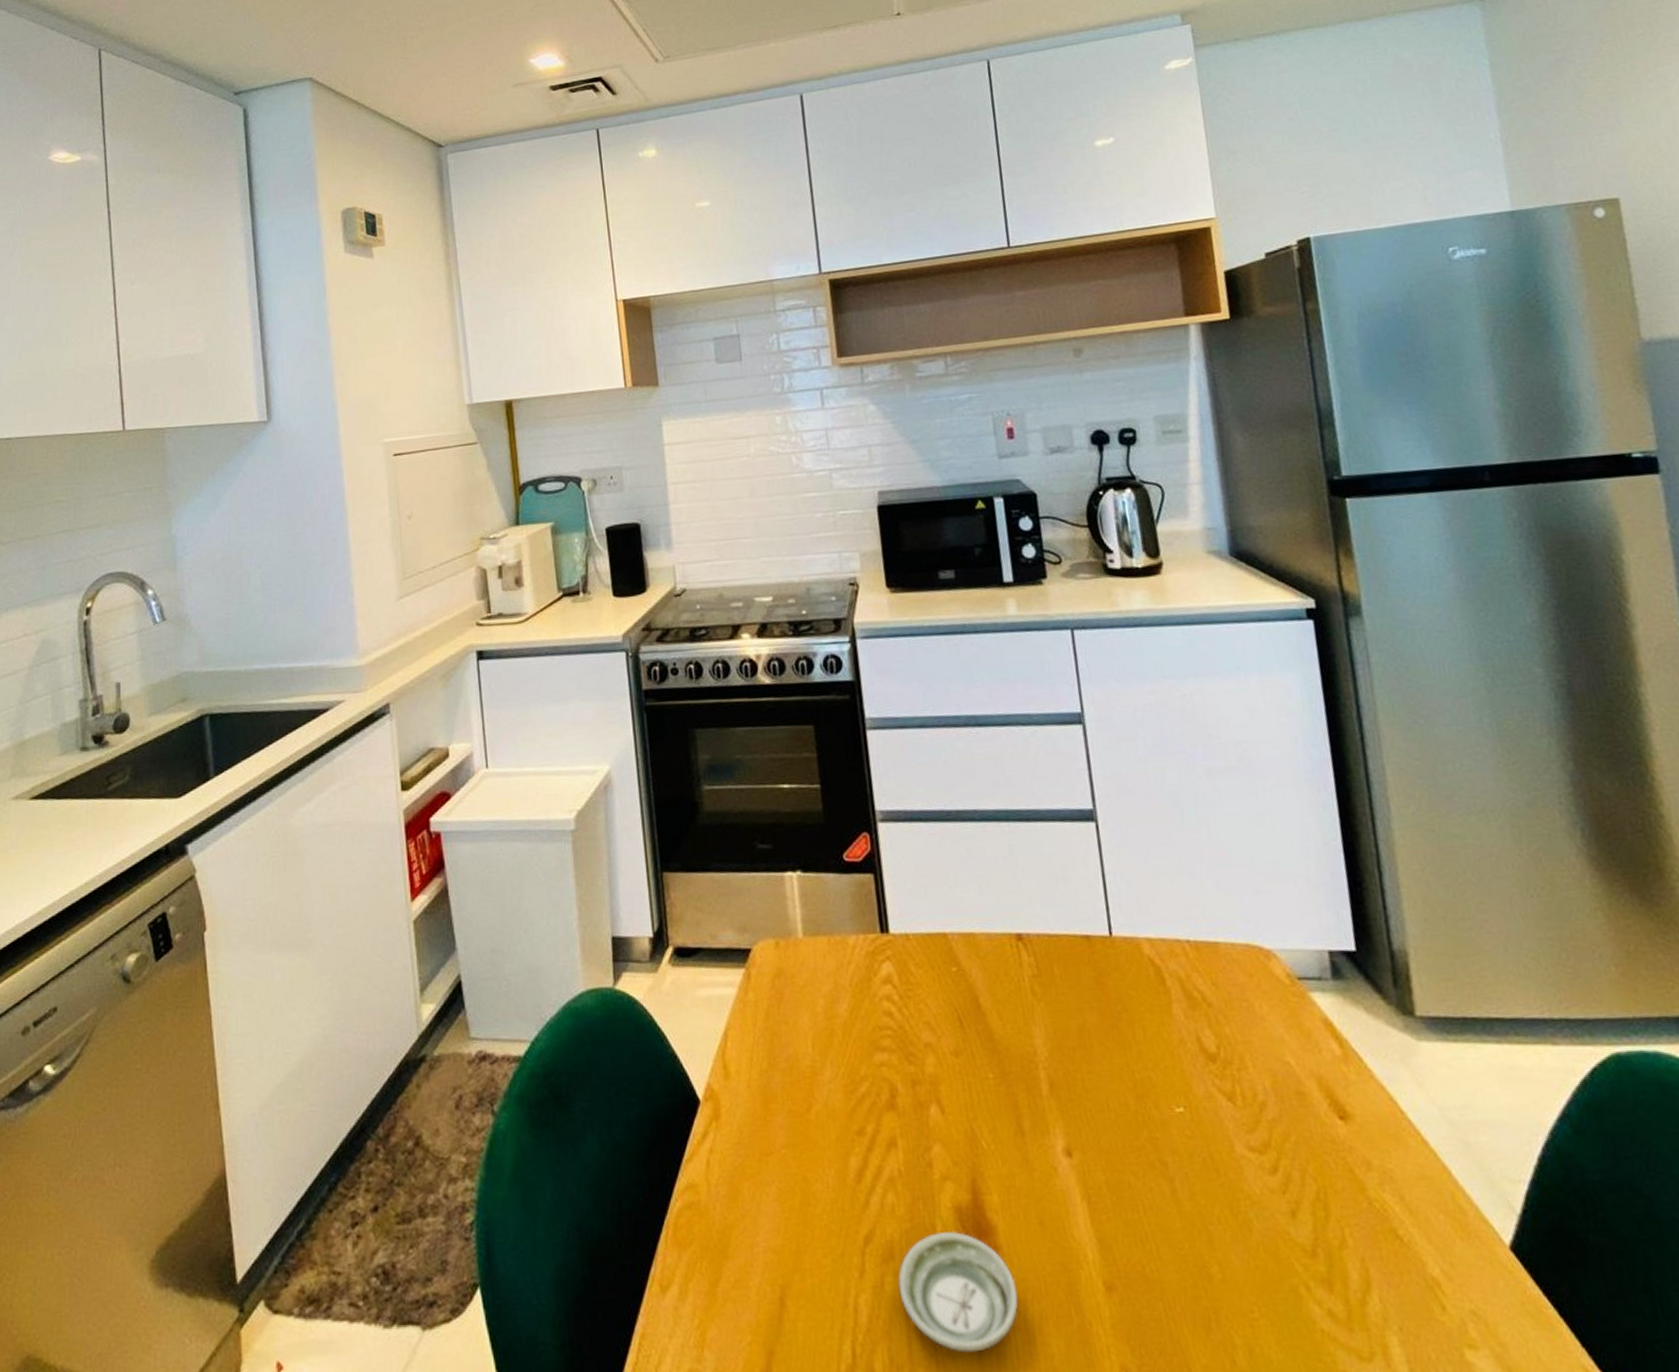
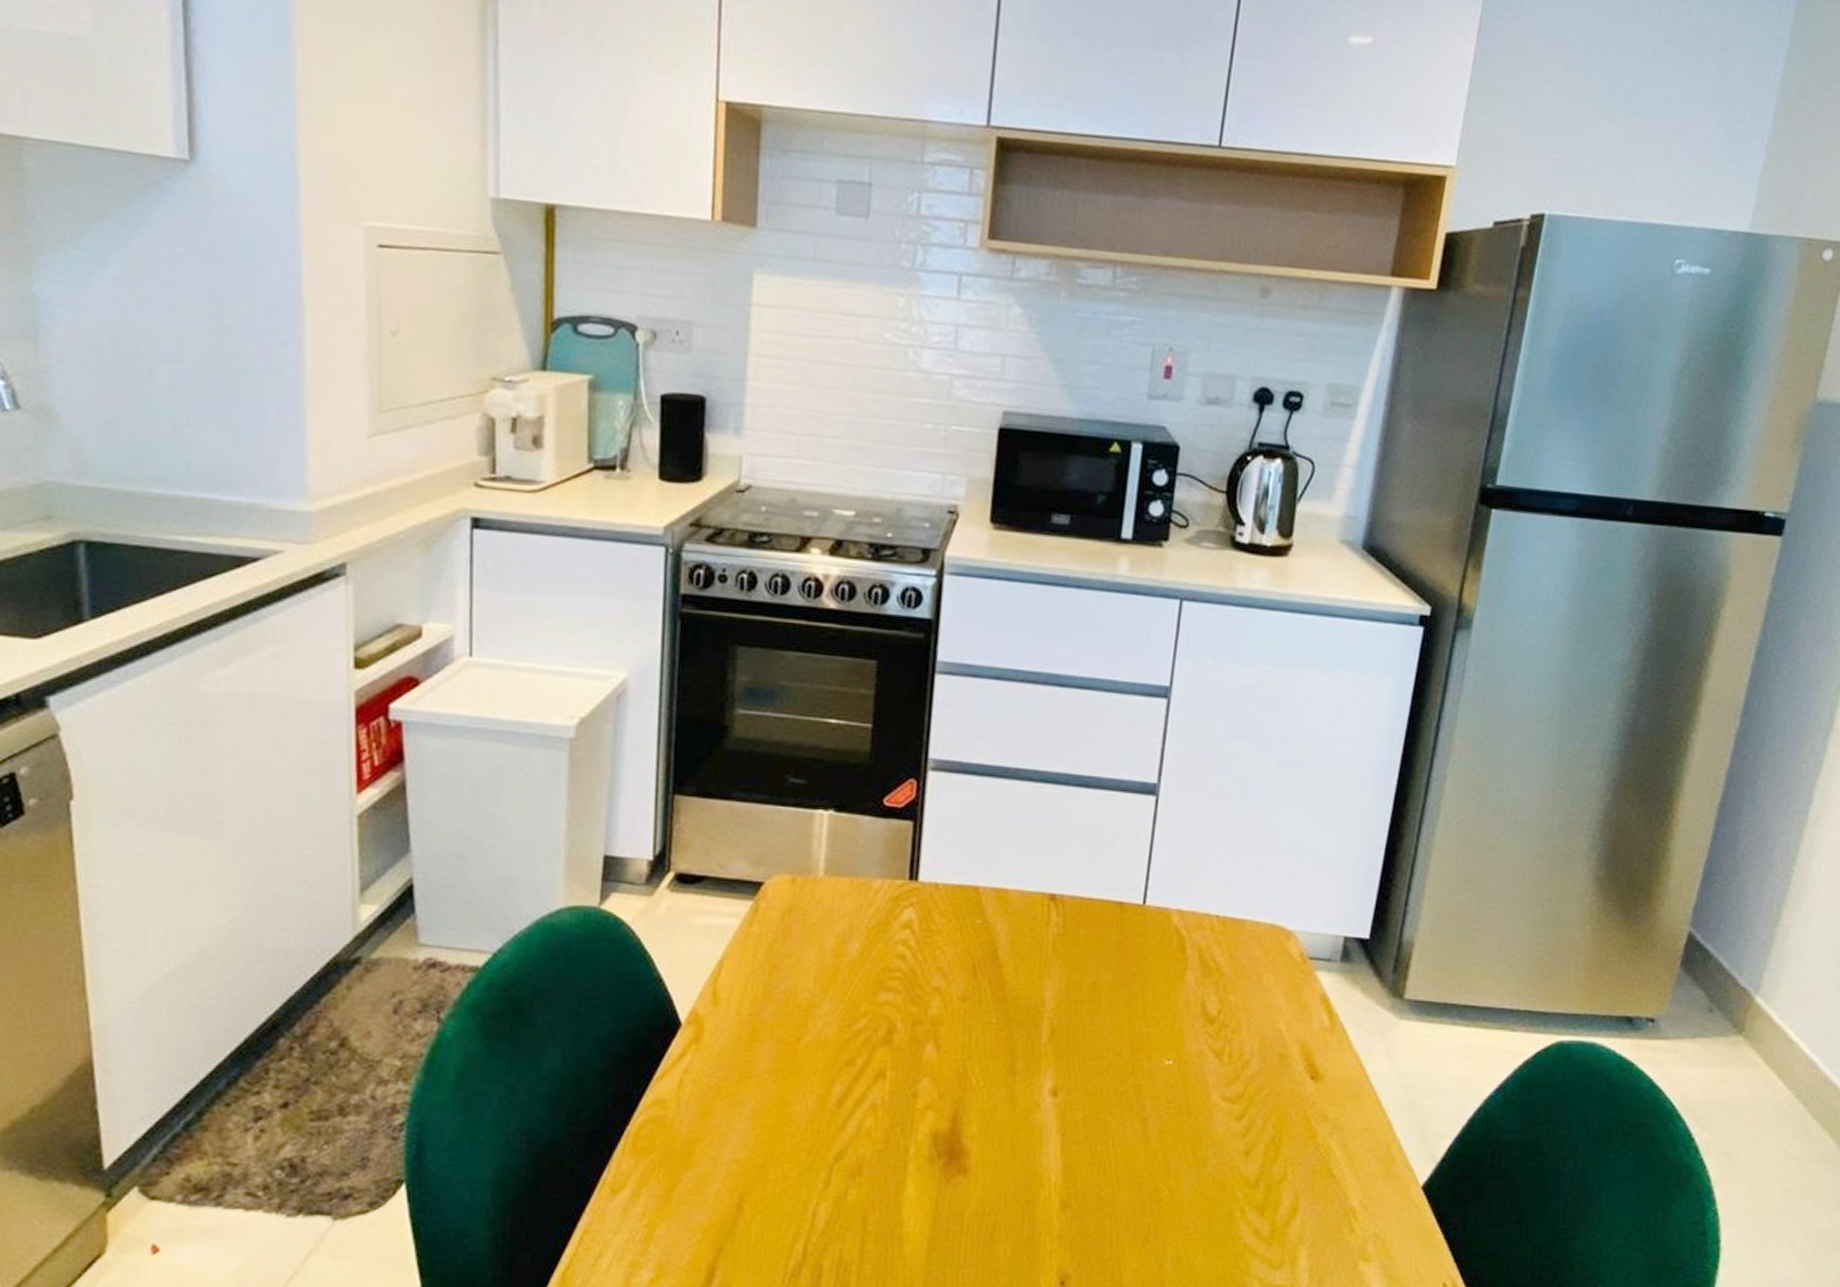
saucer: present [898,1232,1019,1353] -> none [860,1154,977,1254]

